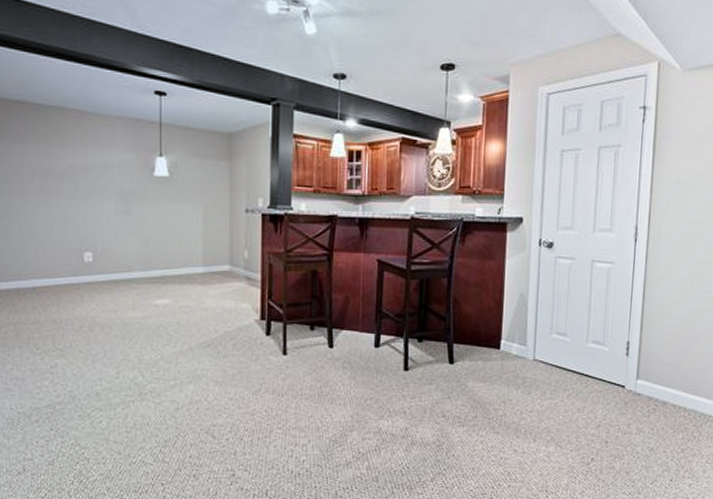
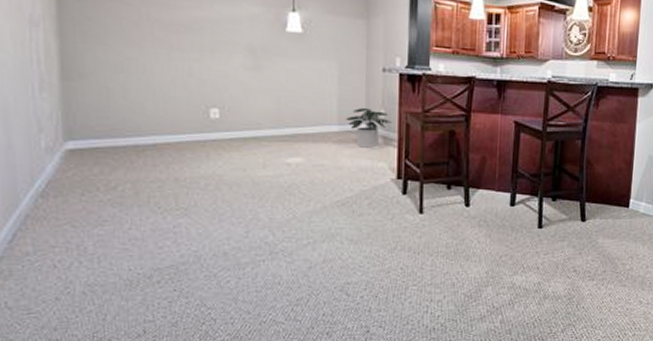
potted plant: none [210,249,255,289] -> present [345,108,392,148]

